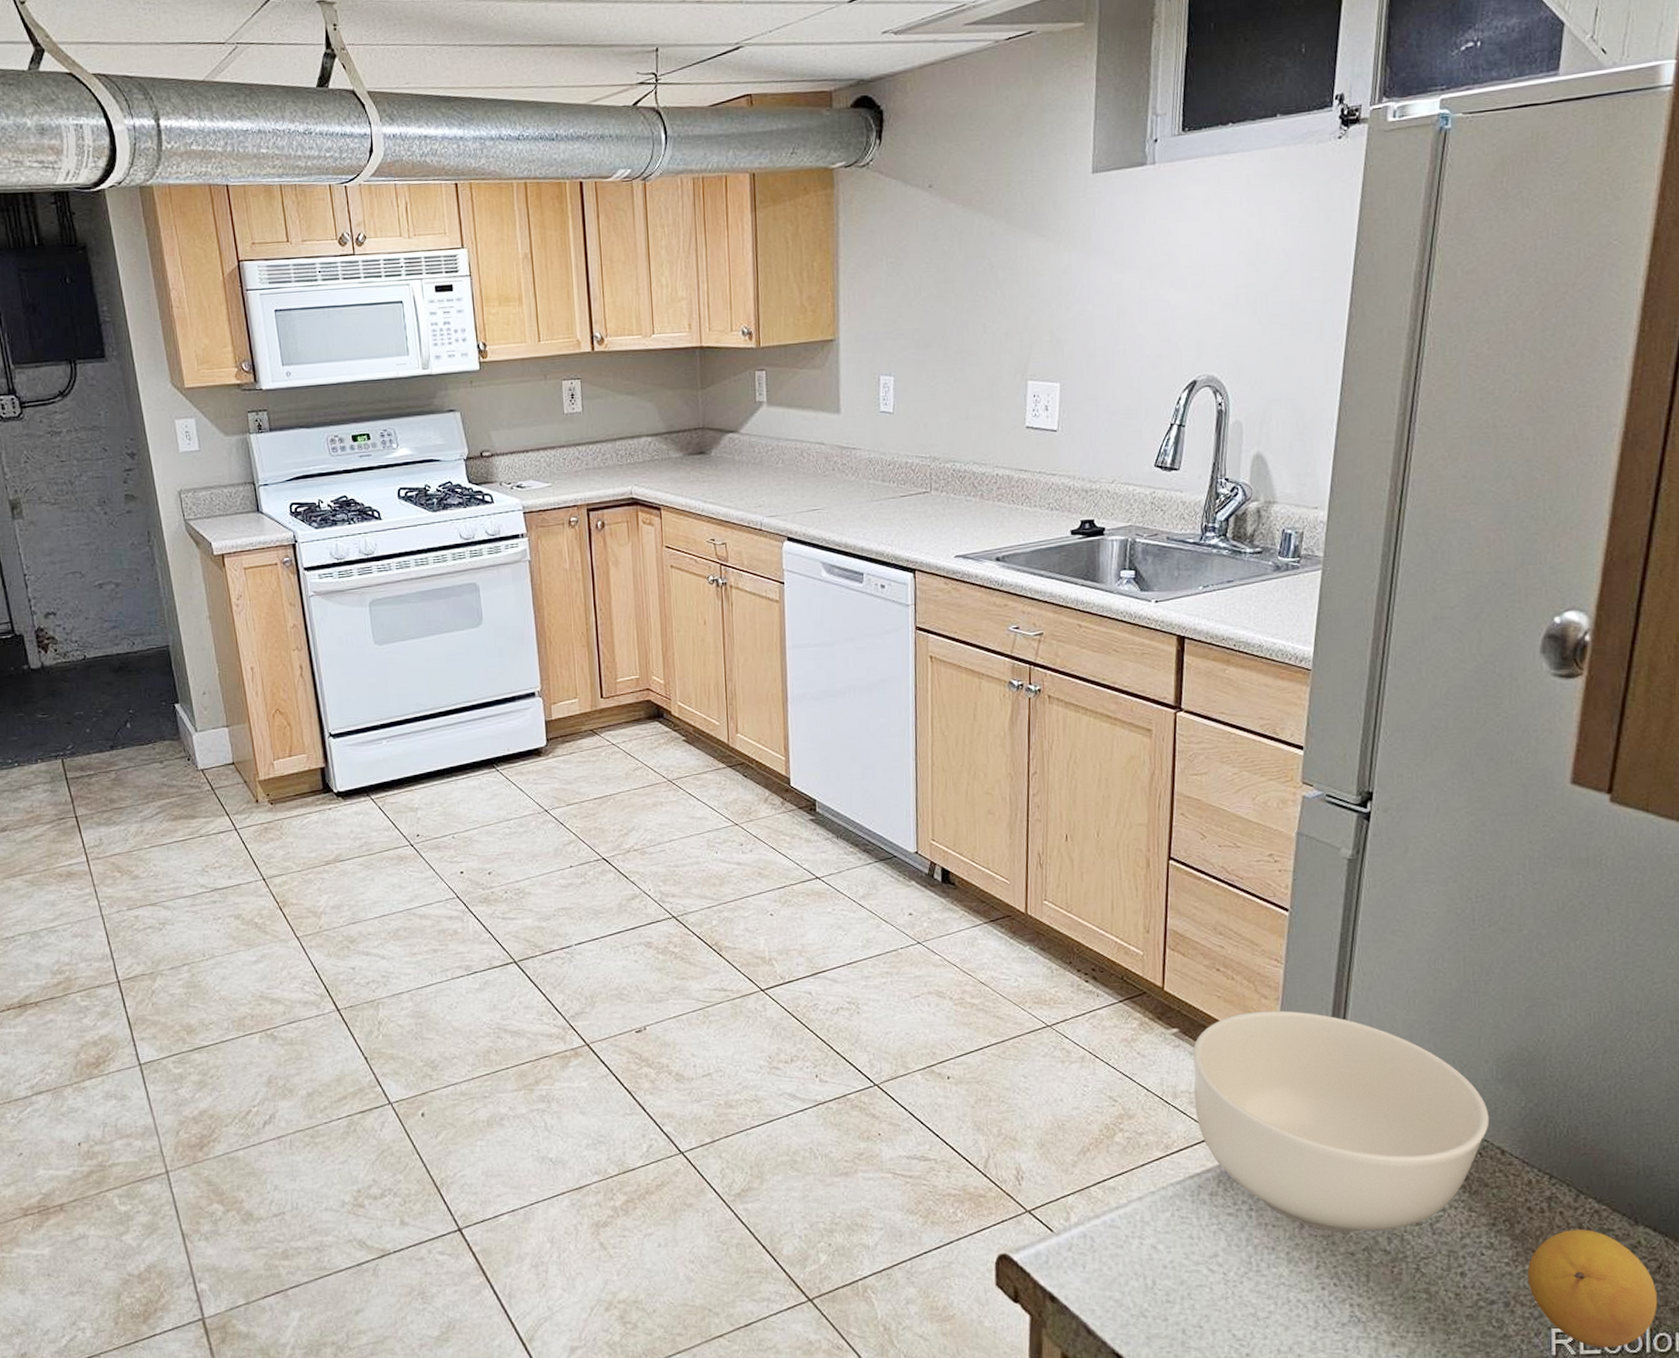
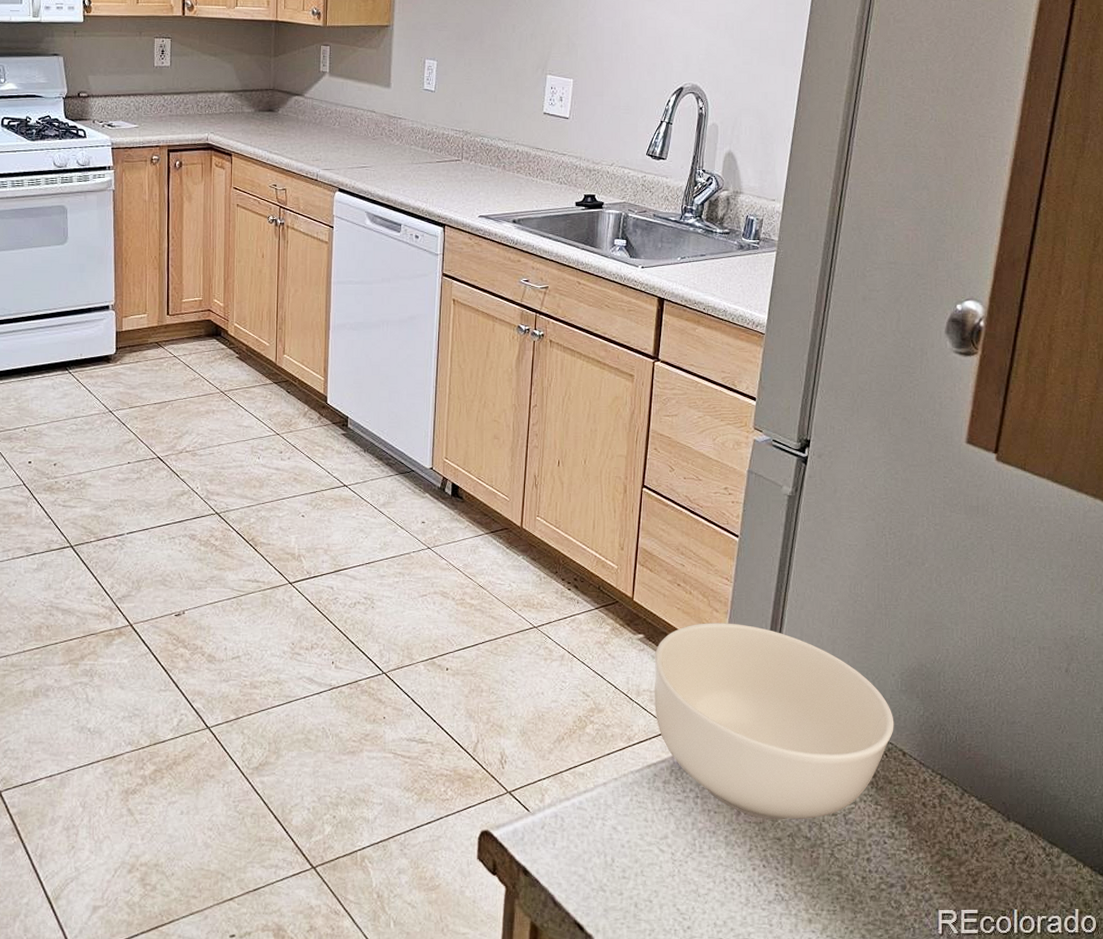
fruit: present [1527,1229,1658,1347] -> none [921,823,1024,927]

